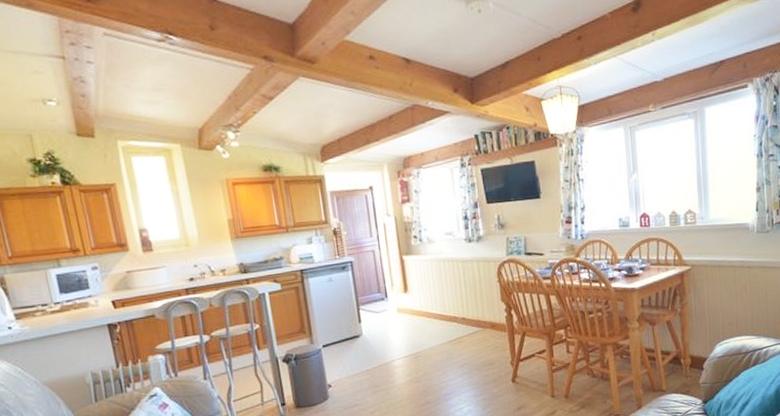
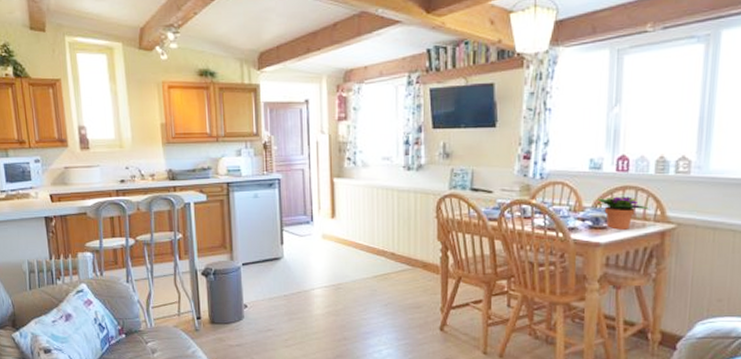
potted flower: none [629,247,670,276] -> present [597,196,650,230]

